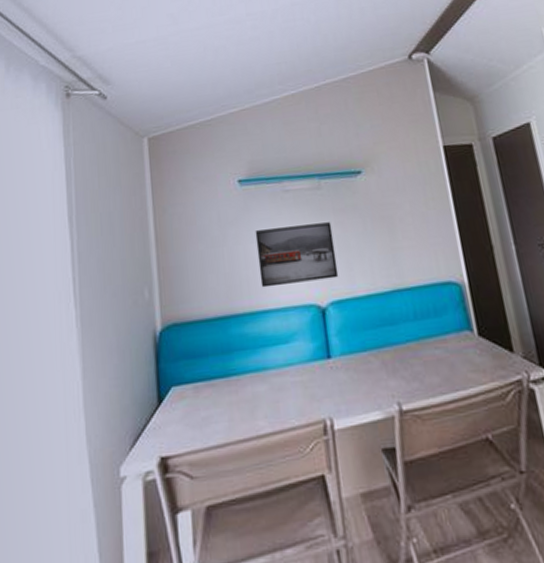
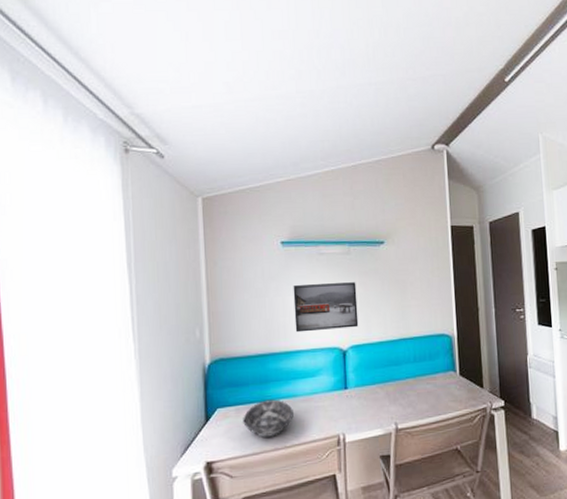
bowl: none [203,373,265,424] -> present [243,399,294,438]

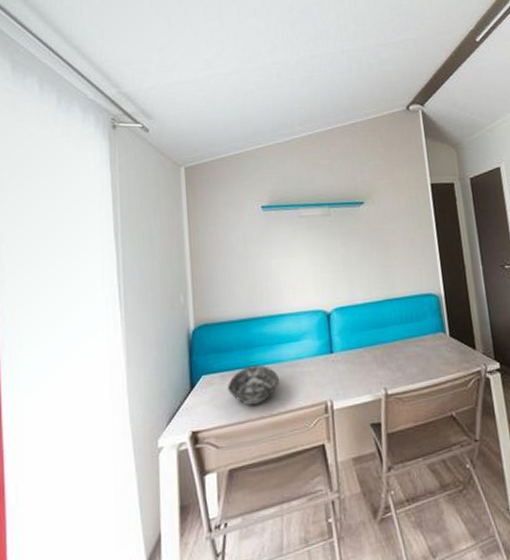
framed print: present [293,282,359,333] -> none [274,243,342,296]

